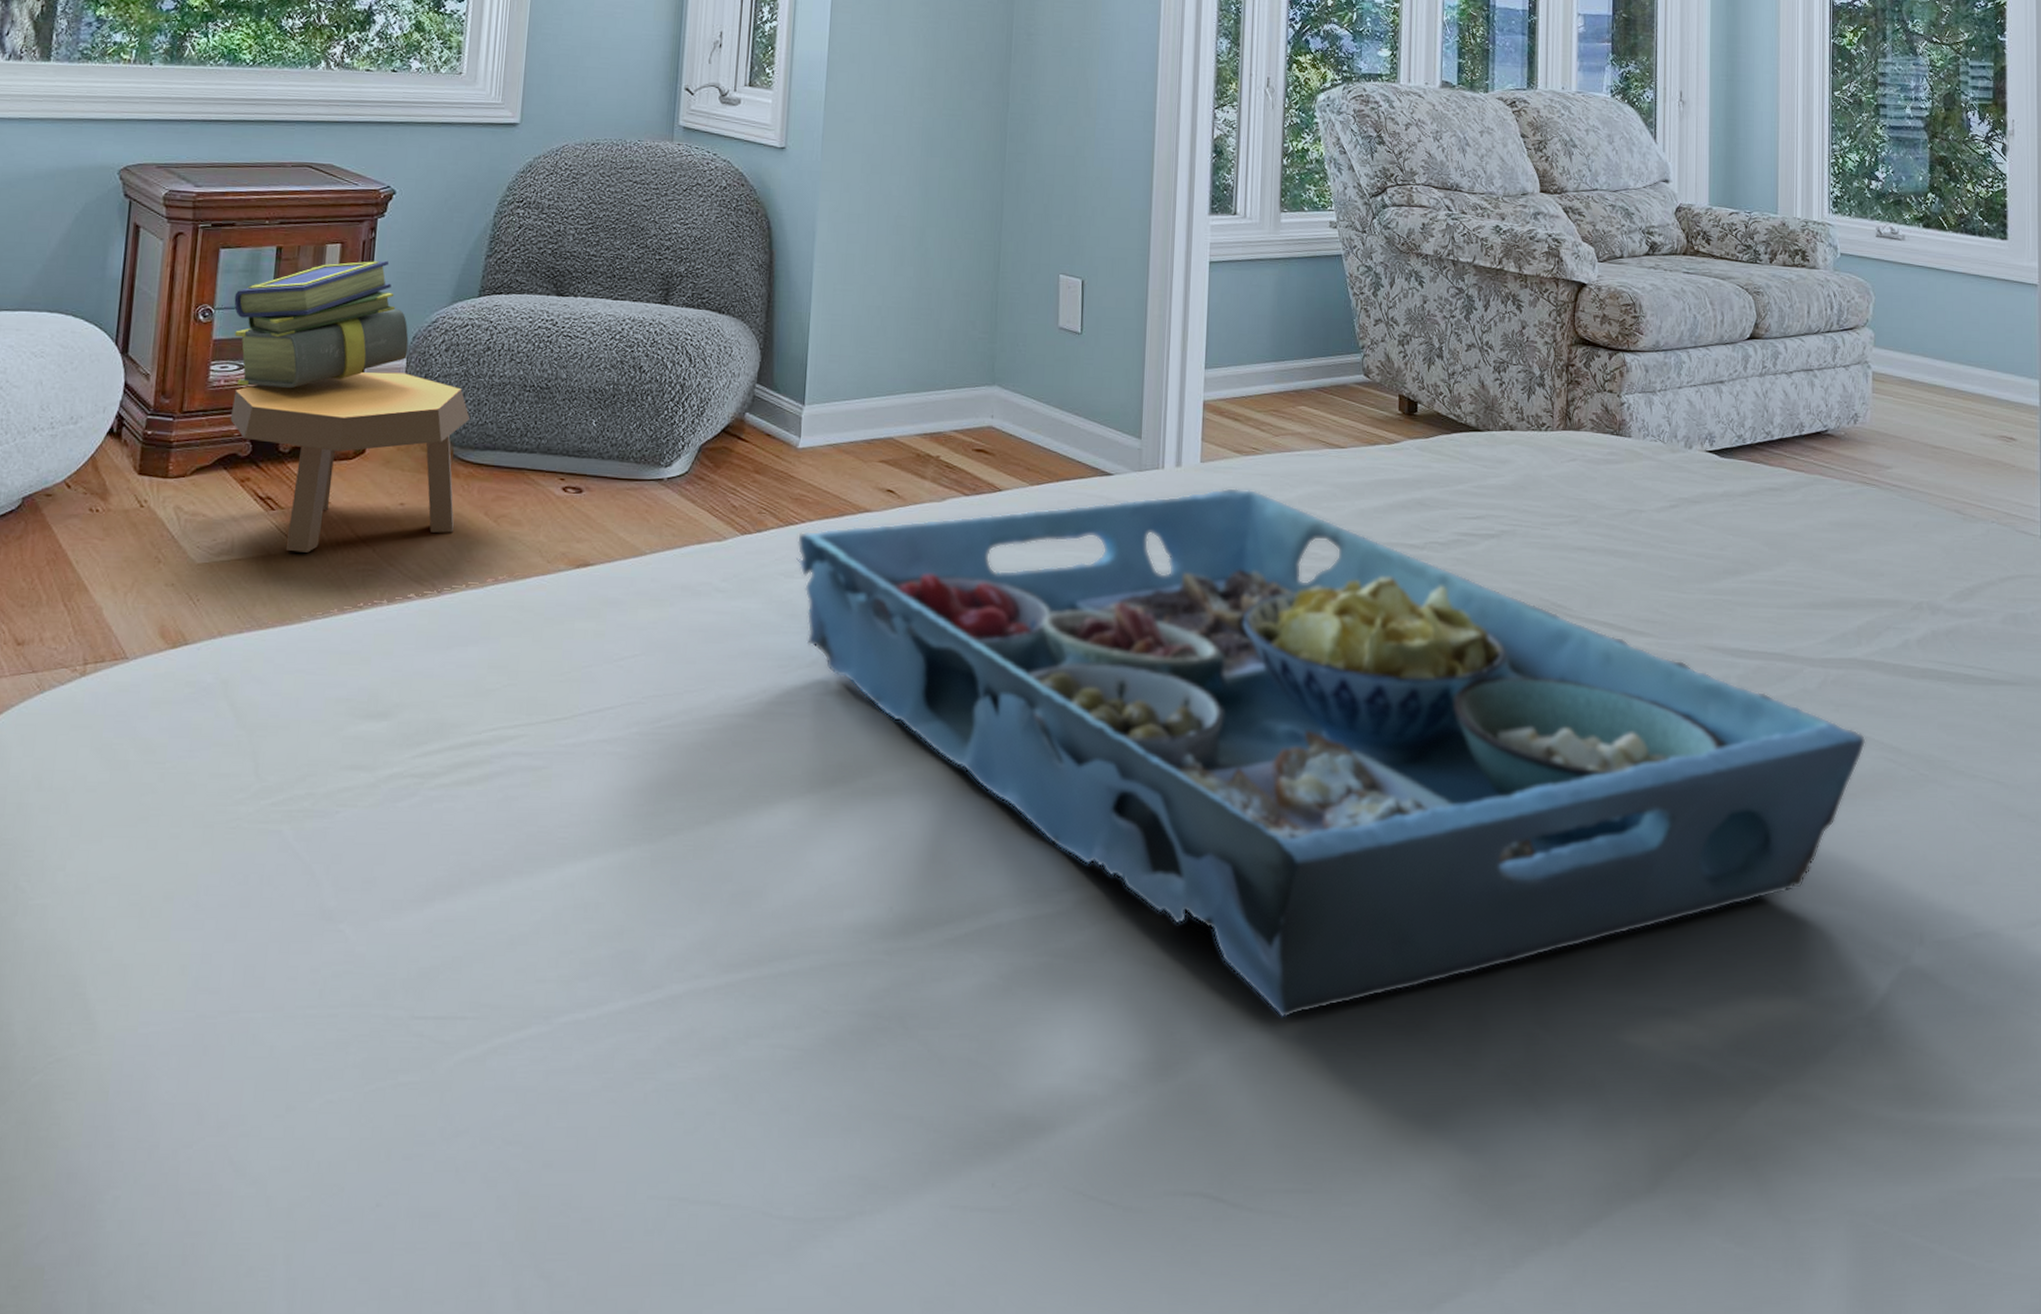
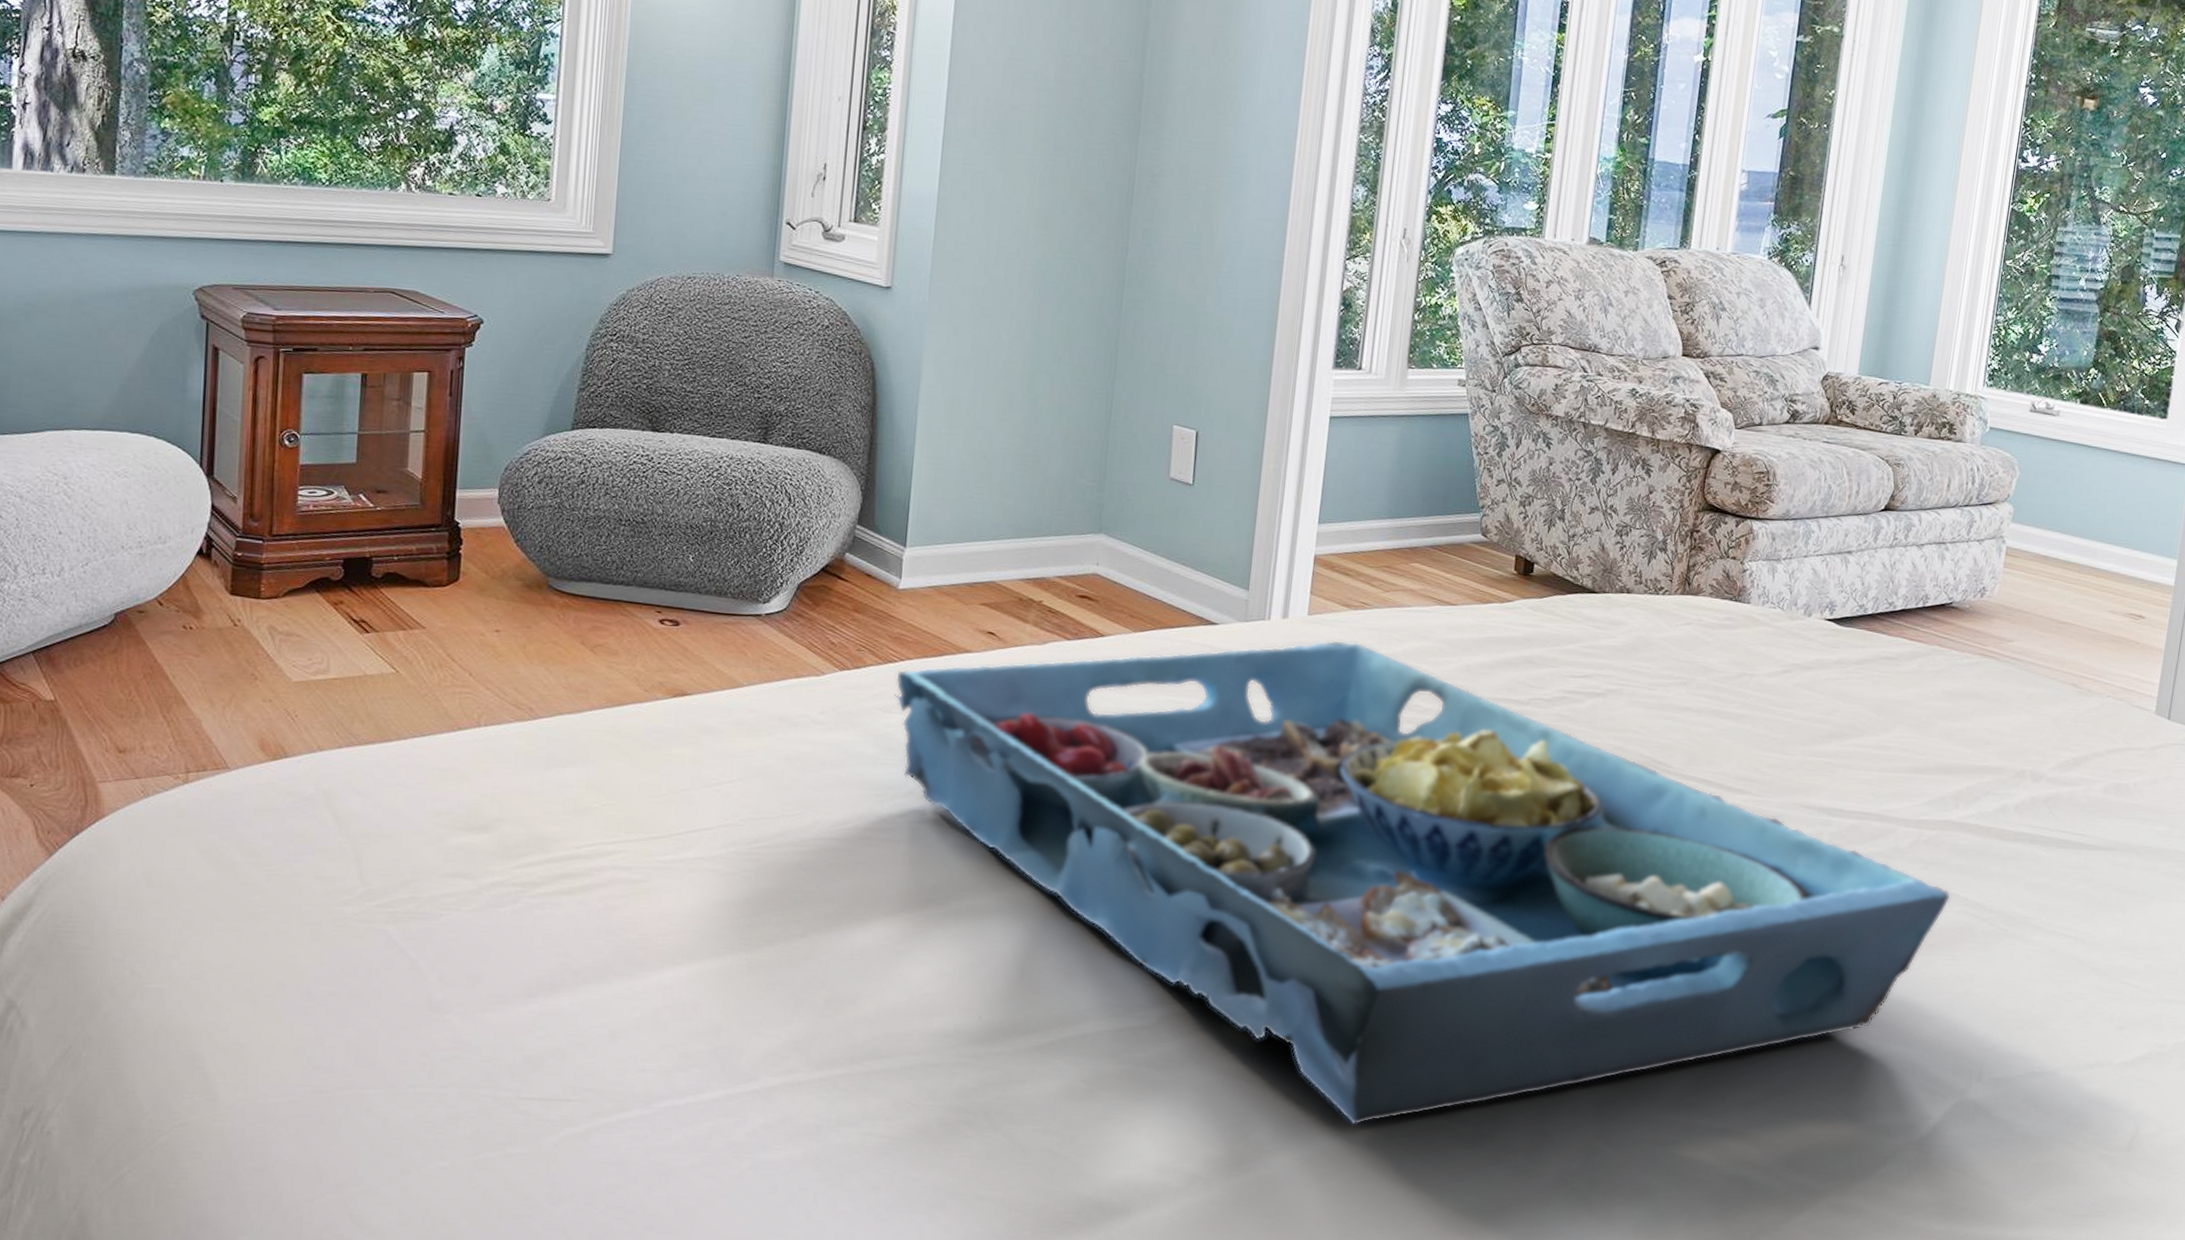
footstool: present [230,372,470,552] -> none [320,501,564,674]
stack of books: present [234,260,409,388] -> none [319,390,500,515]

